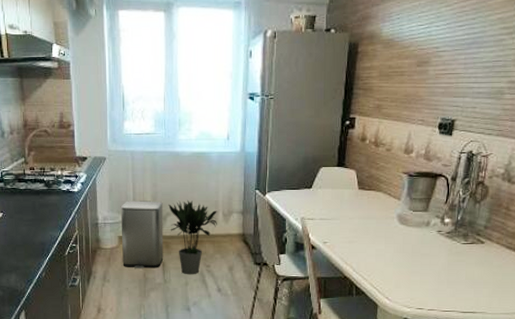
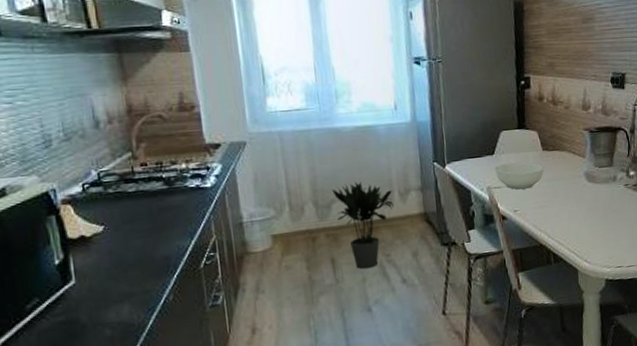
pedal bin: present [120,201,164,268] -> none [270,187,333,272]
bowl: none [311,198,358,223] -> present [495,162,545,190]

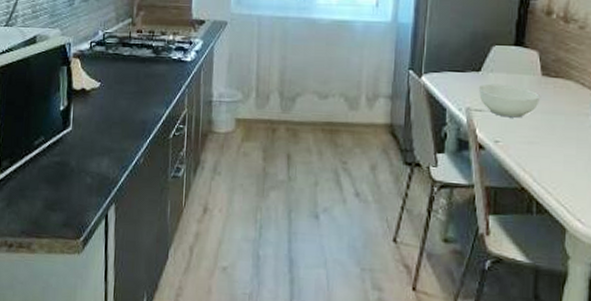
potted plant: present [332,181,394,269] -> none [299,77,361,173]

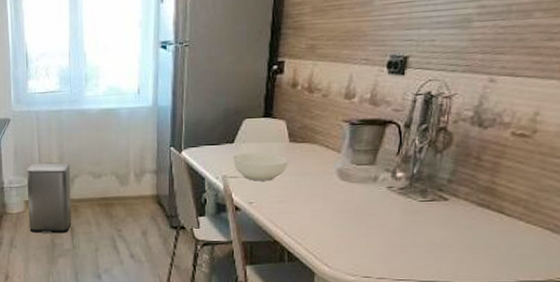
pedal bin: none [238,75,293,162] -> present [26,162,72,234]

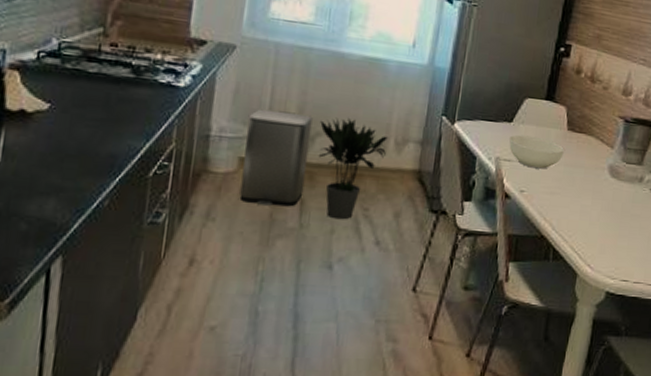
potted plant: none [76,160,129,240] -> present [318,117,389,220]

